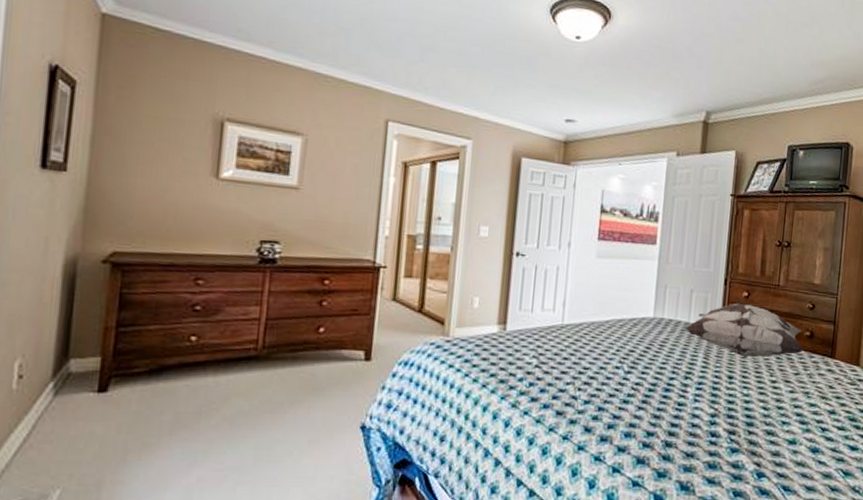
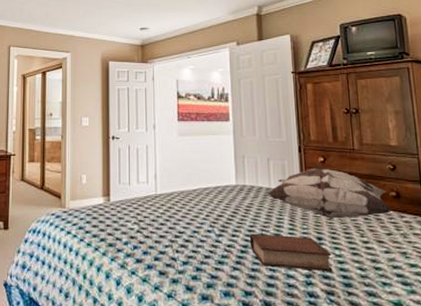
book: none [659,370,740,411] -> present [249,233,333,271]

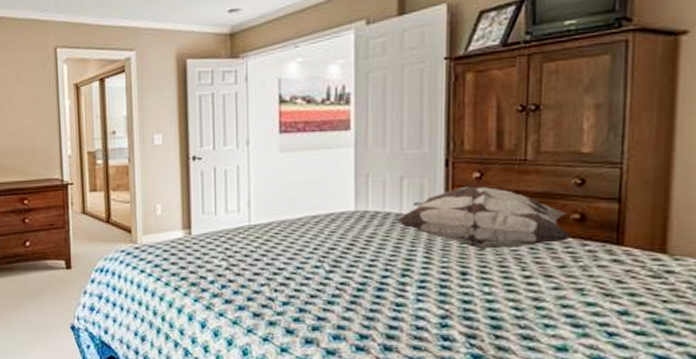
book: present [249,233,333,271] -> none [369,268,478,311]

